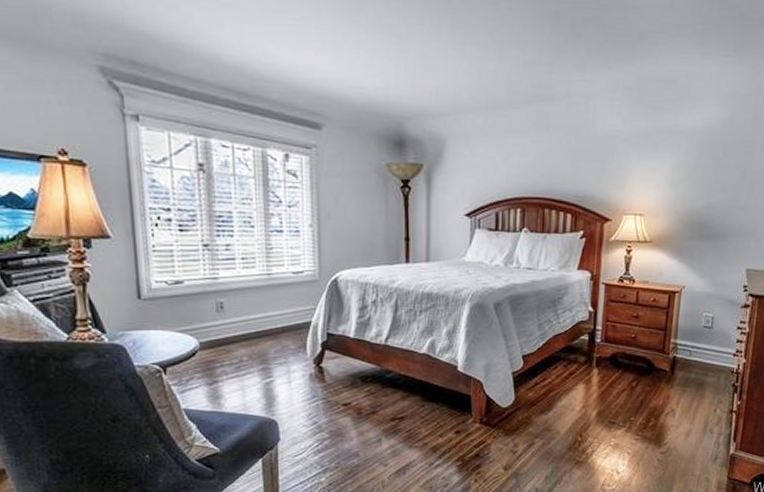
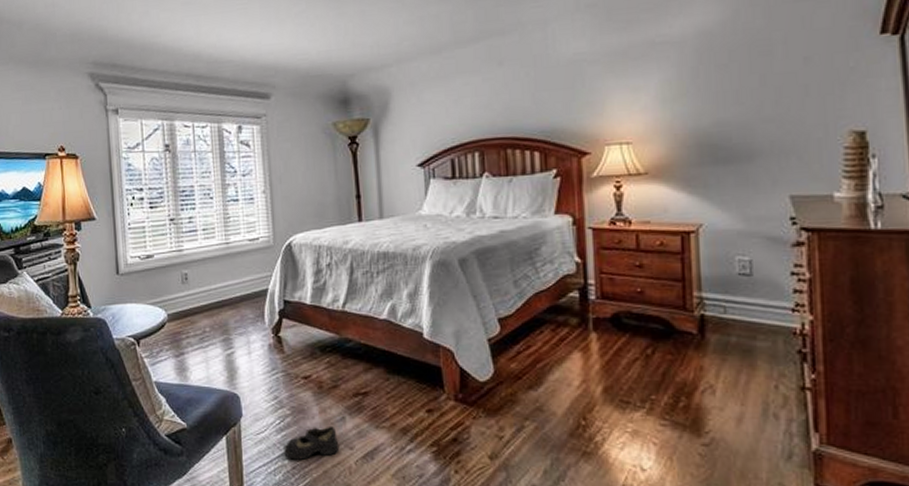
shoe: none [321,446,375,477] -> present [284,425,340,460]

